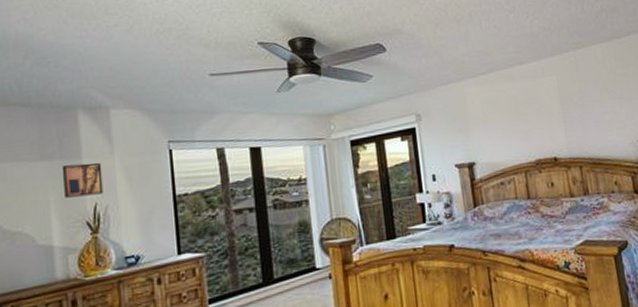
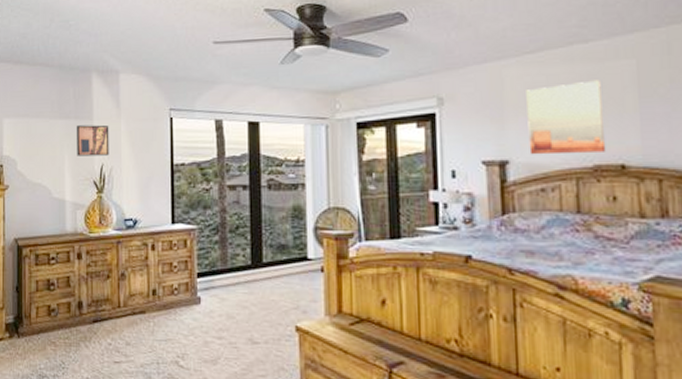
wall art: none [483,93,543,156] -> present [526,80,607,155]

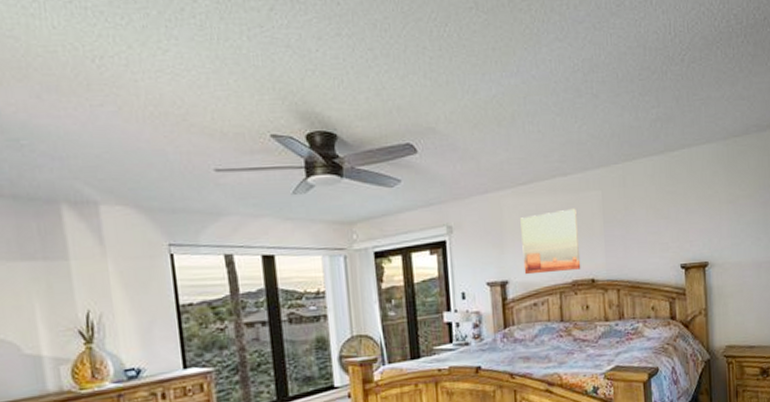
wall art: present [76,125,109,156] -> none [46,265,96,304]

